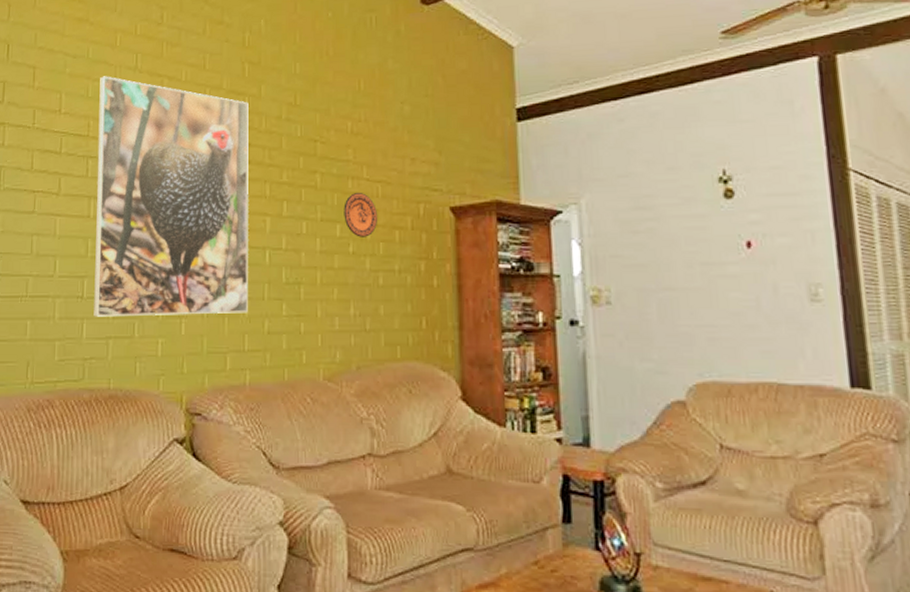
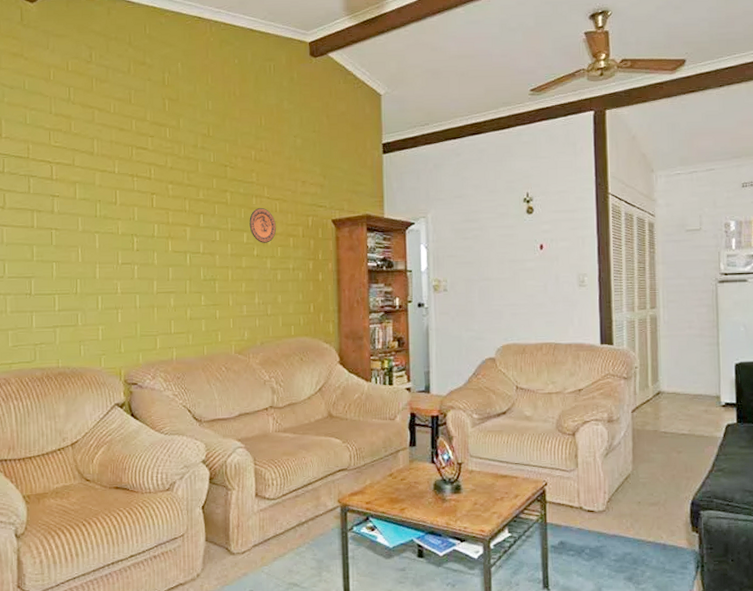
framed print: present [93,76,249,317] -> none [36,106,173,310]

